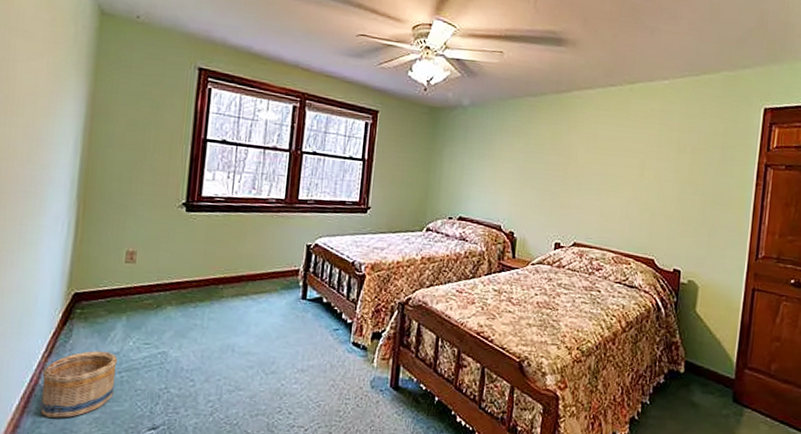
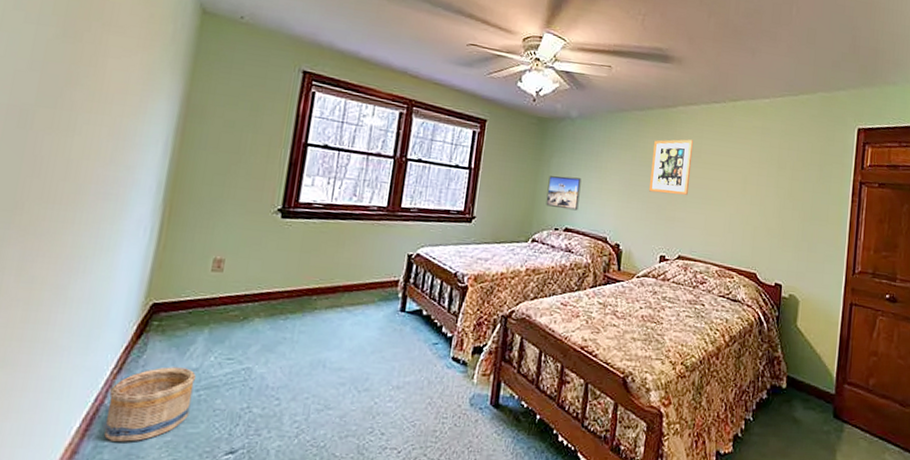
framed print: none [439,165,475,200] -> present [546,176,582,211]
wall art: none [543,124,588,182] -> present [649,139,693,195]

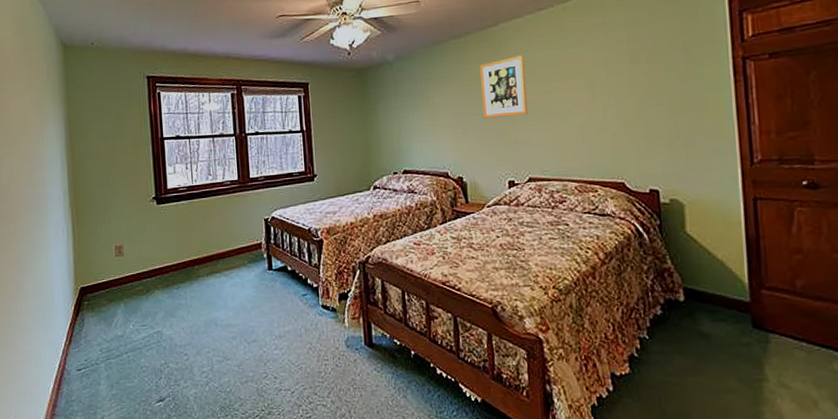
basket: present [104,367,197,442] -> none [67,336,124,396]
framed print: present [546,176,582,211] -> none [378,119,413,153]

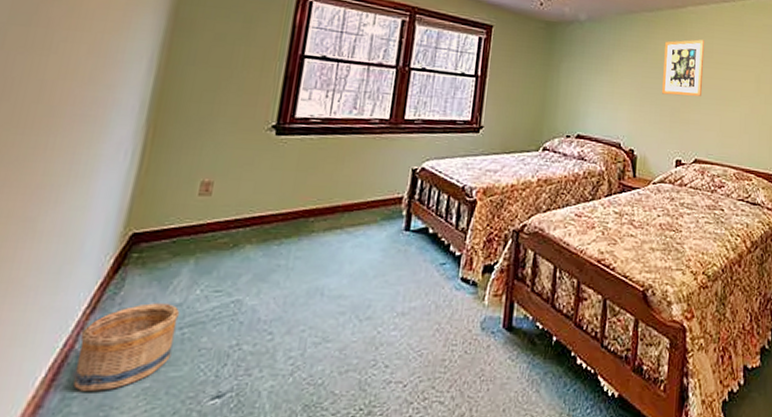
basket: none [67,336,124,396] -> present [73,303,180,391]

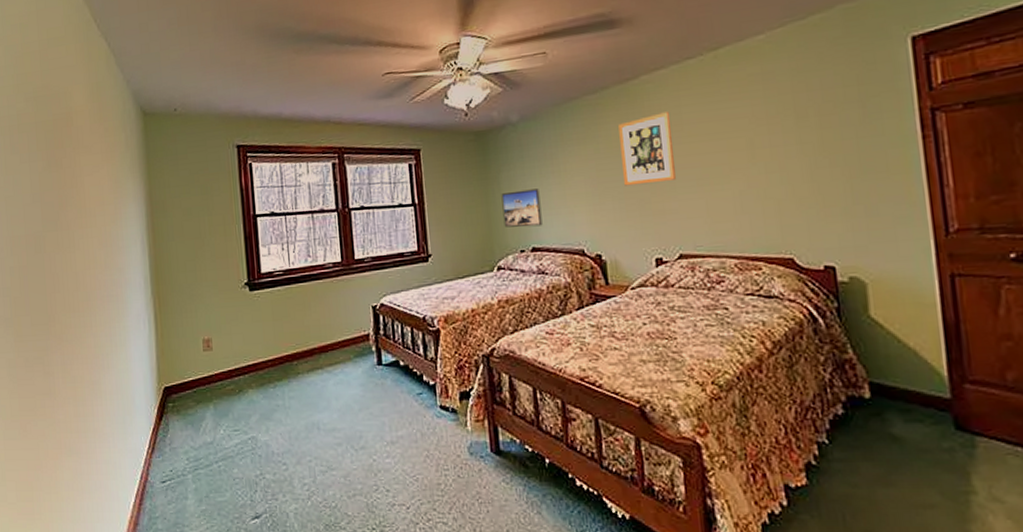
basket: present [73,303,180,391] -> none [150,442,215,513]
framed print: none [556,81,592,116] -> present [501,188,543,228]

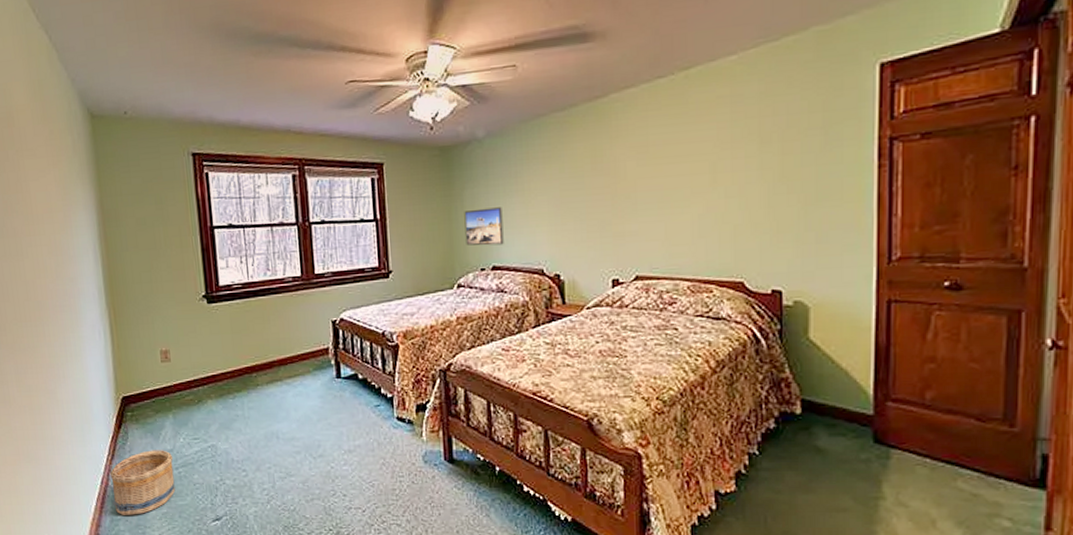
basket: none [150,442,215,513] -> present [110,450,175,515]
wall art: present [618,112,676,186] -> none [585,132,637,207]

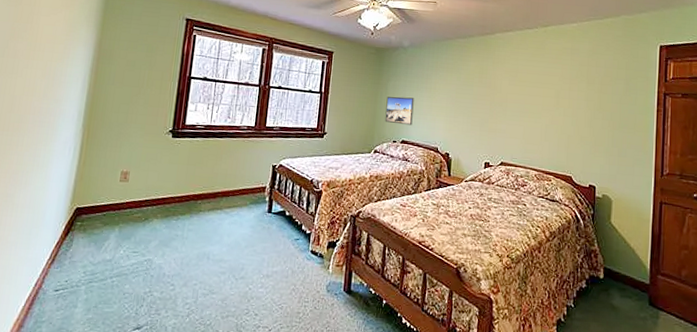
basket: present [110,450,175,515] -> none [42,258,110,318]

